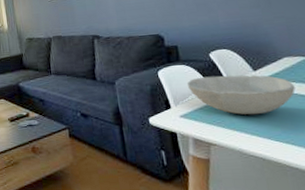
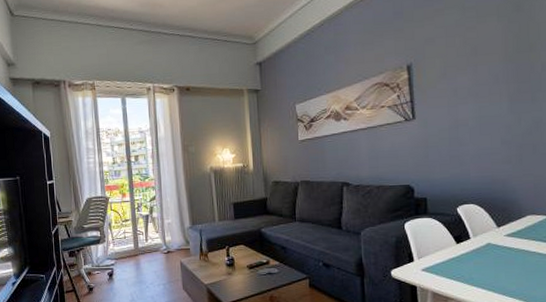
bowl: present [186,75,295,115] -> none [431,230,534,271]

